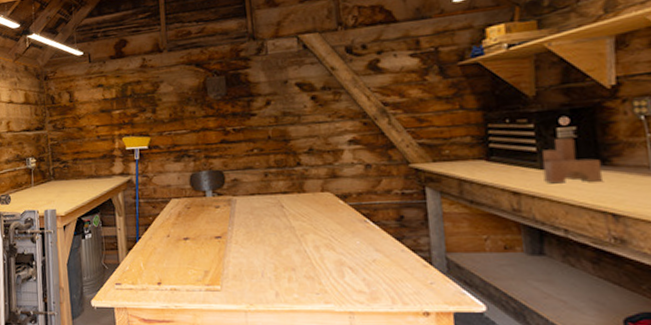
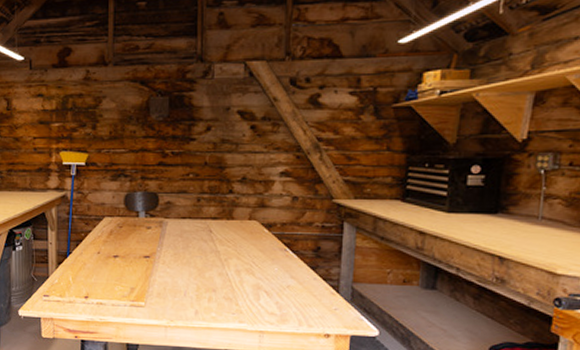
wooden clamp: present [541,138,603,184] -> none [448,186,500,227]

